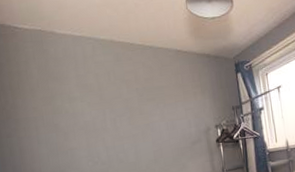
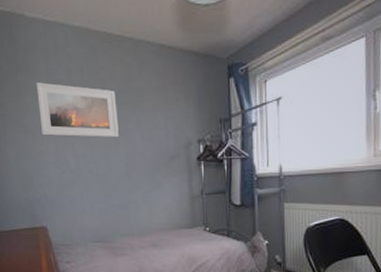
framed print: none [66,87,146,134] -> present [36,82,119,138]

